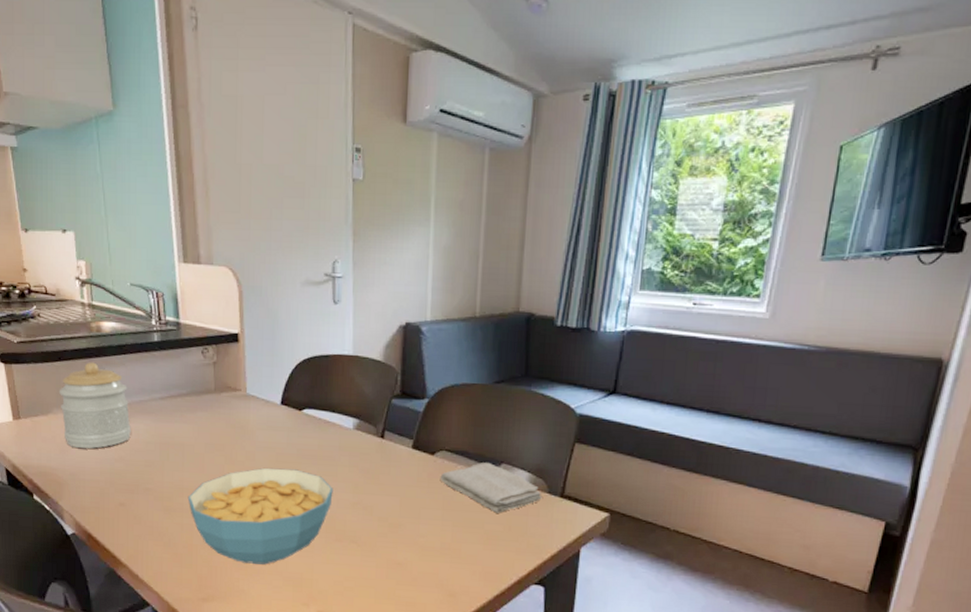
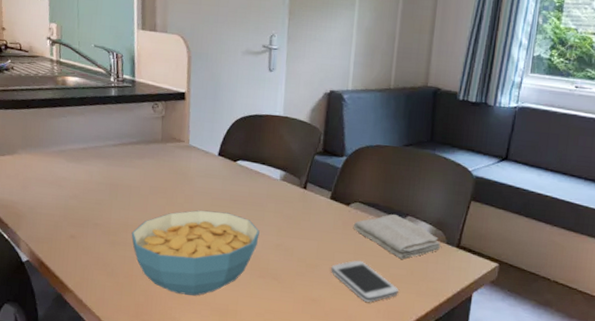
jar: present [58,362,131,449] -> none [24,110,86,186]
smartphone: none [417,516,495,563] -> present [331,260,398,302]

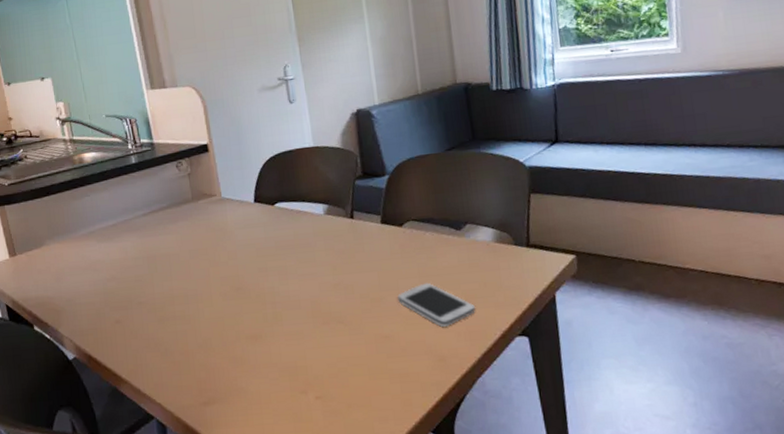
cereal bowl: present [131,210,260,296] -> none [178,261,315,361]
washcloth: present [353,214,441,259] -> none [411,225,510,272]

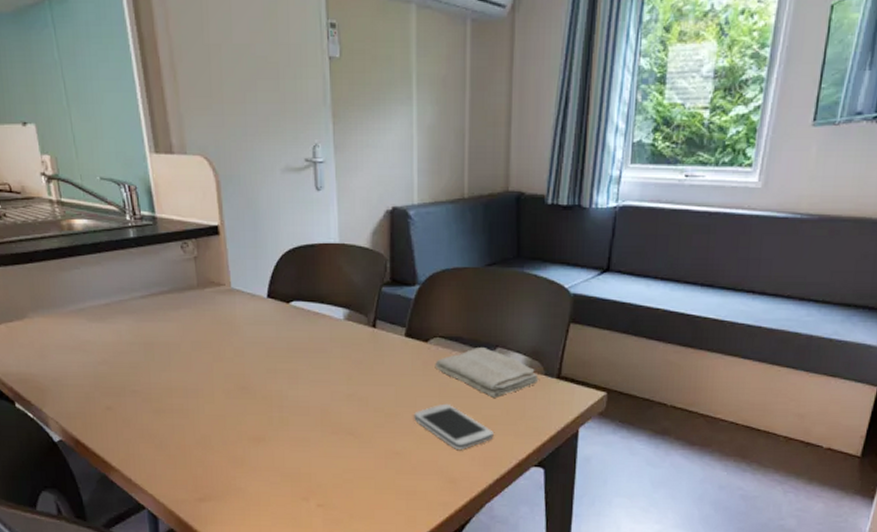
washcloth: none [411,225,510,272] -> present [435,348,539,398]

